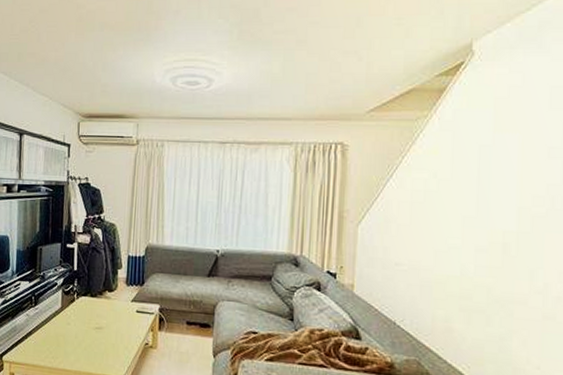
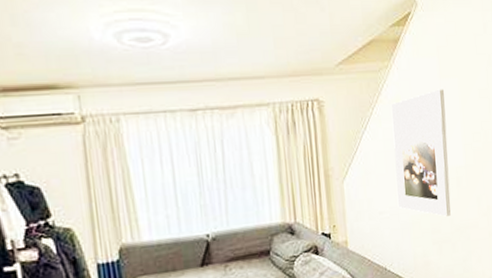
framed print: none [419,143,497,284] -> present [391,89,451,217]

